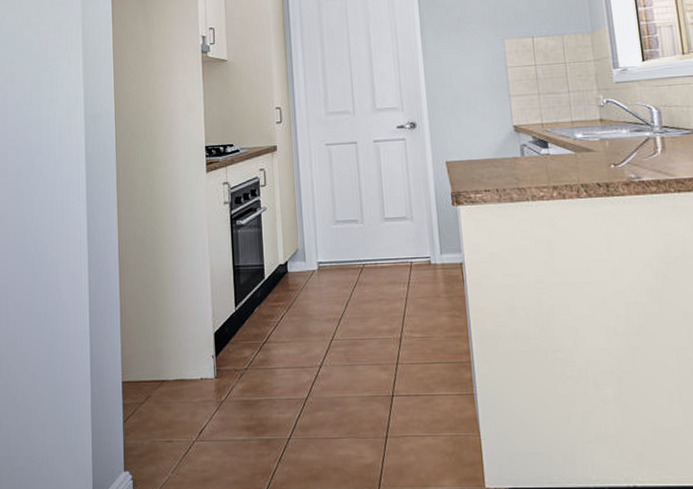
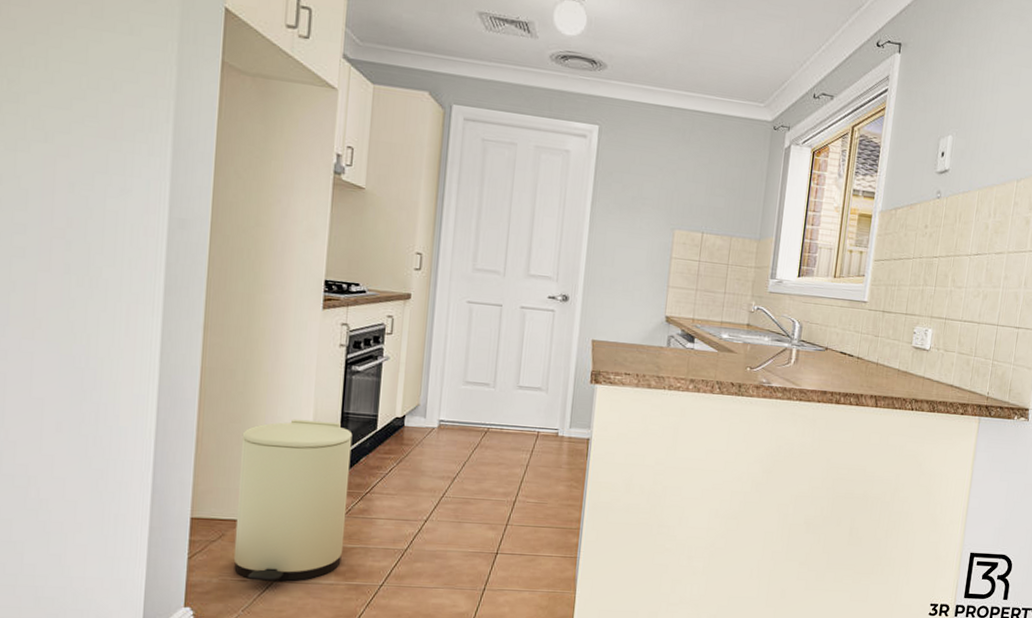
pedal bin: none [155,276,251,441] -> present [233,419,353,582]

